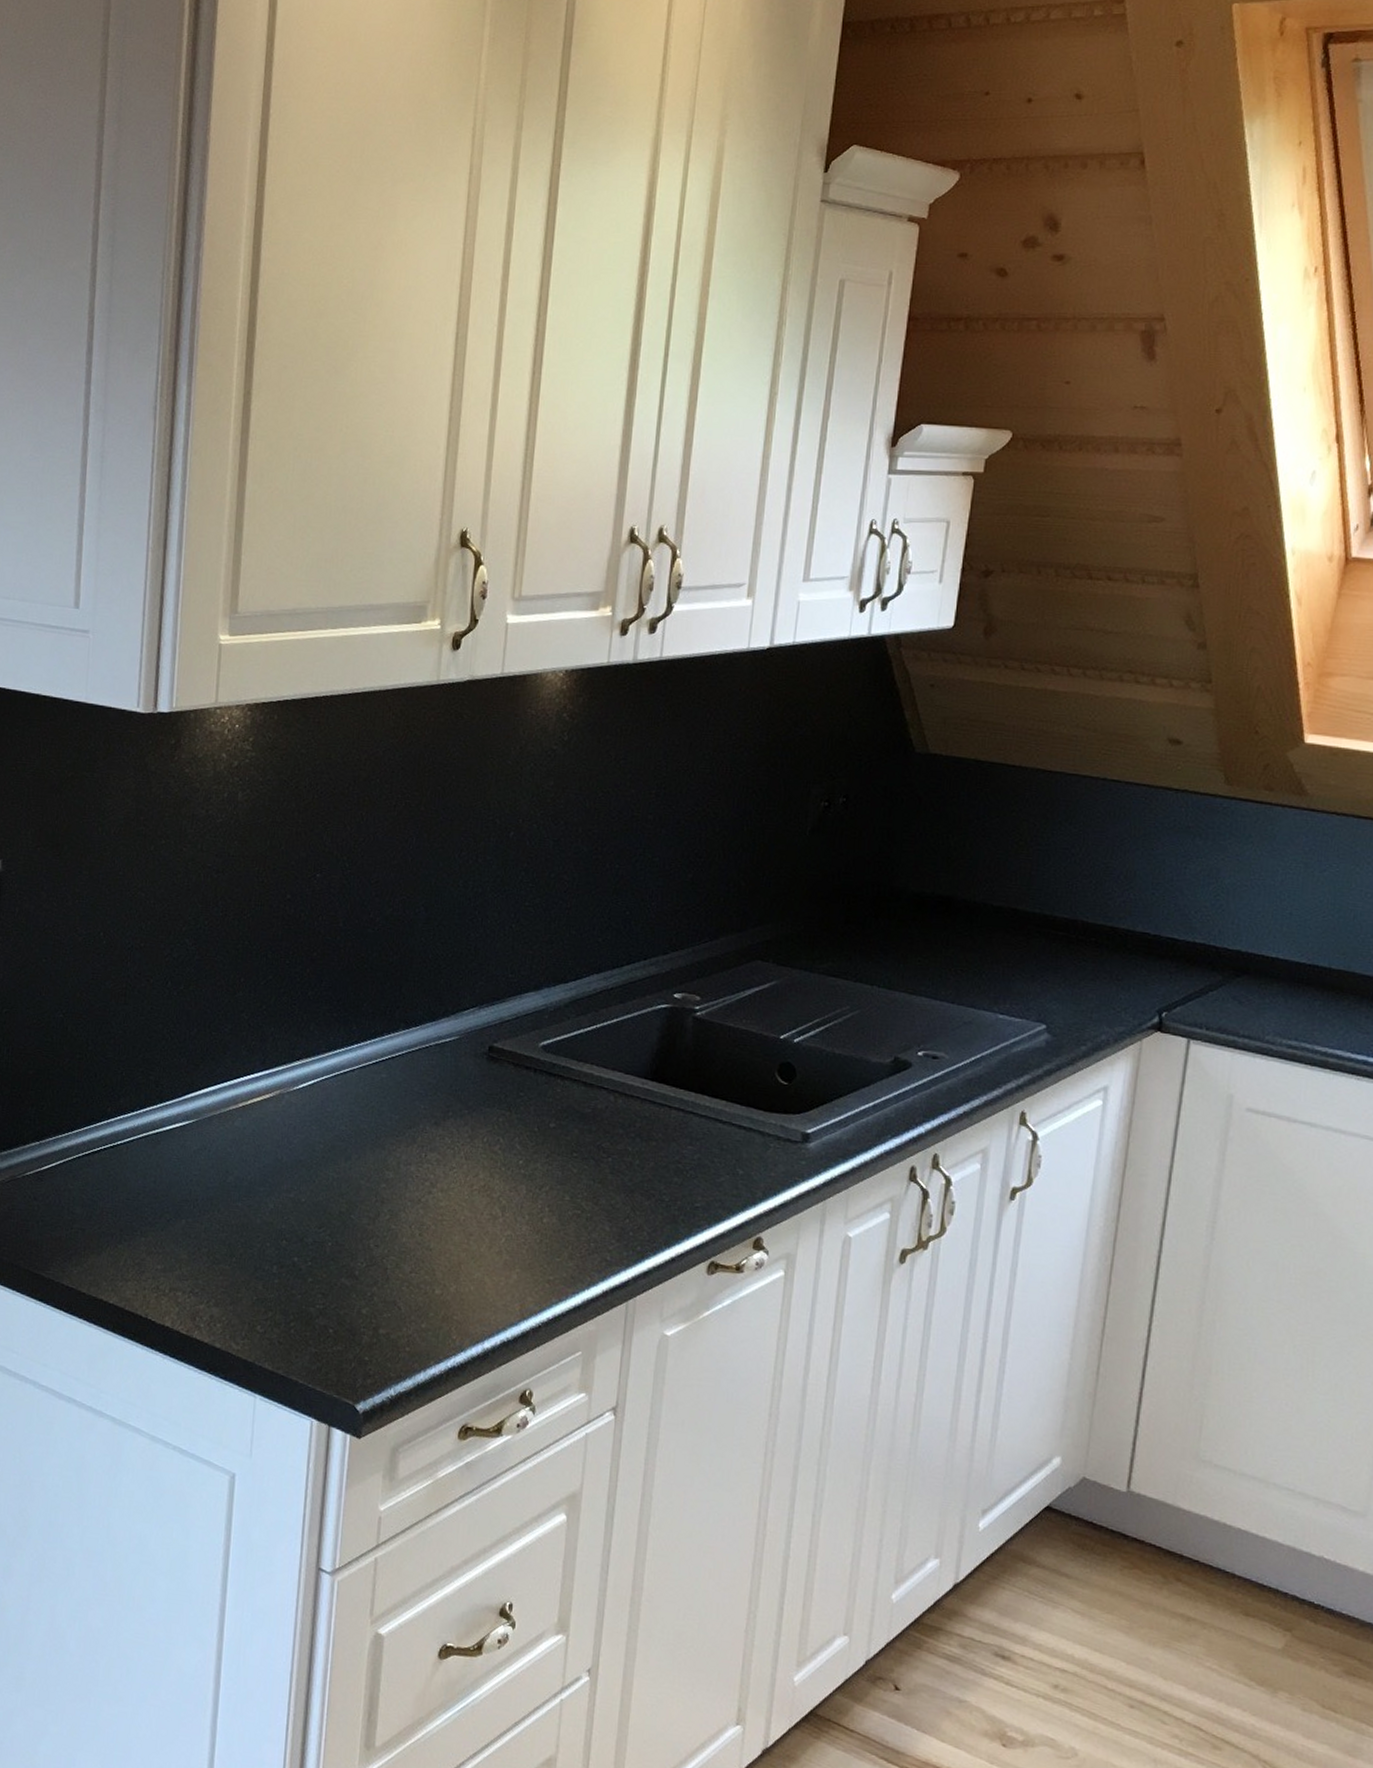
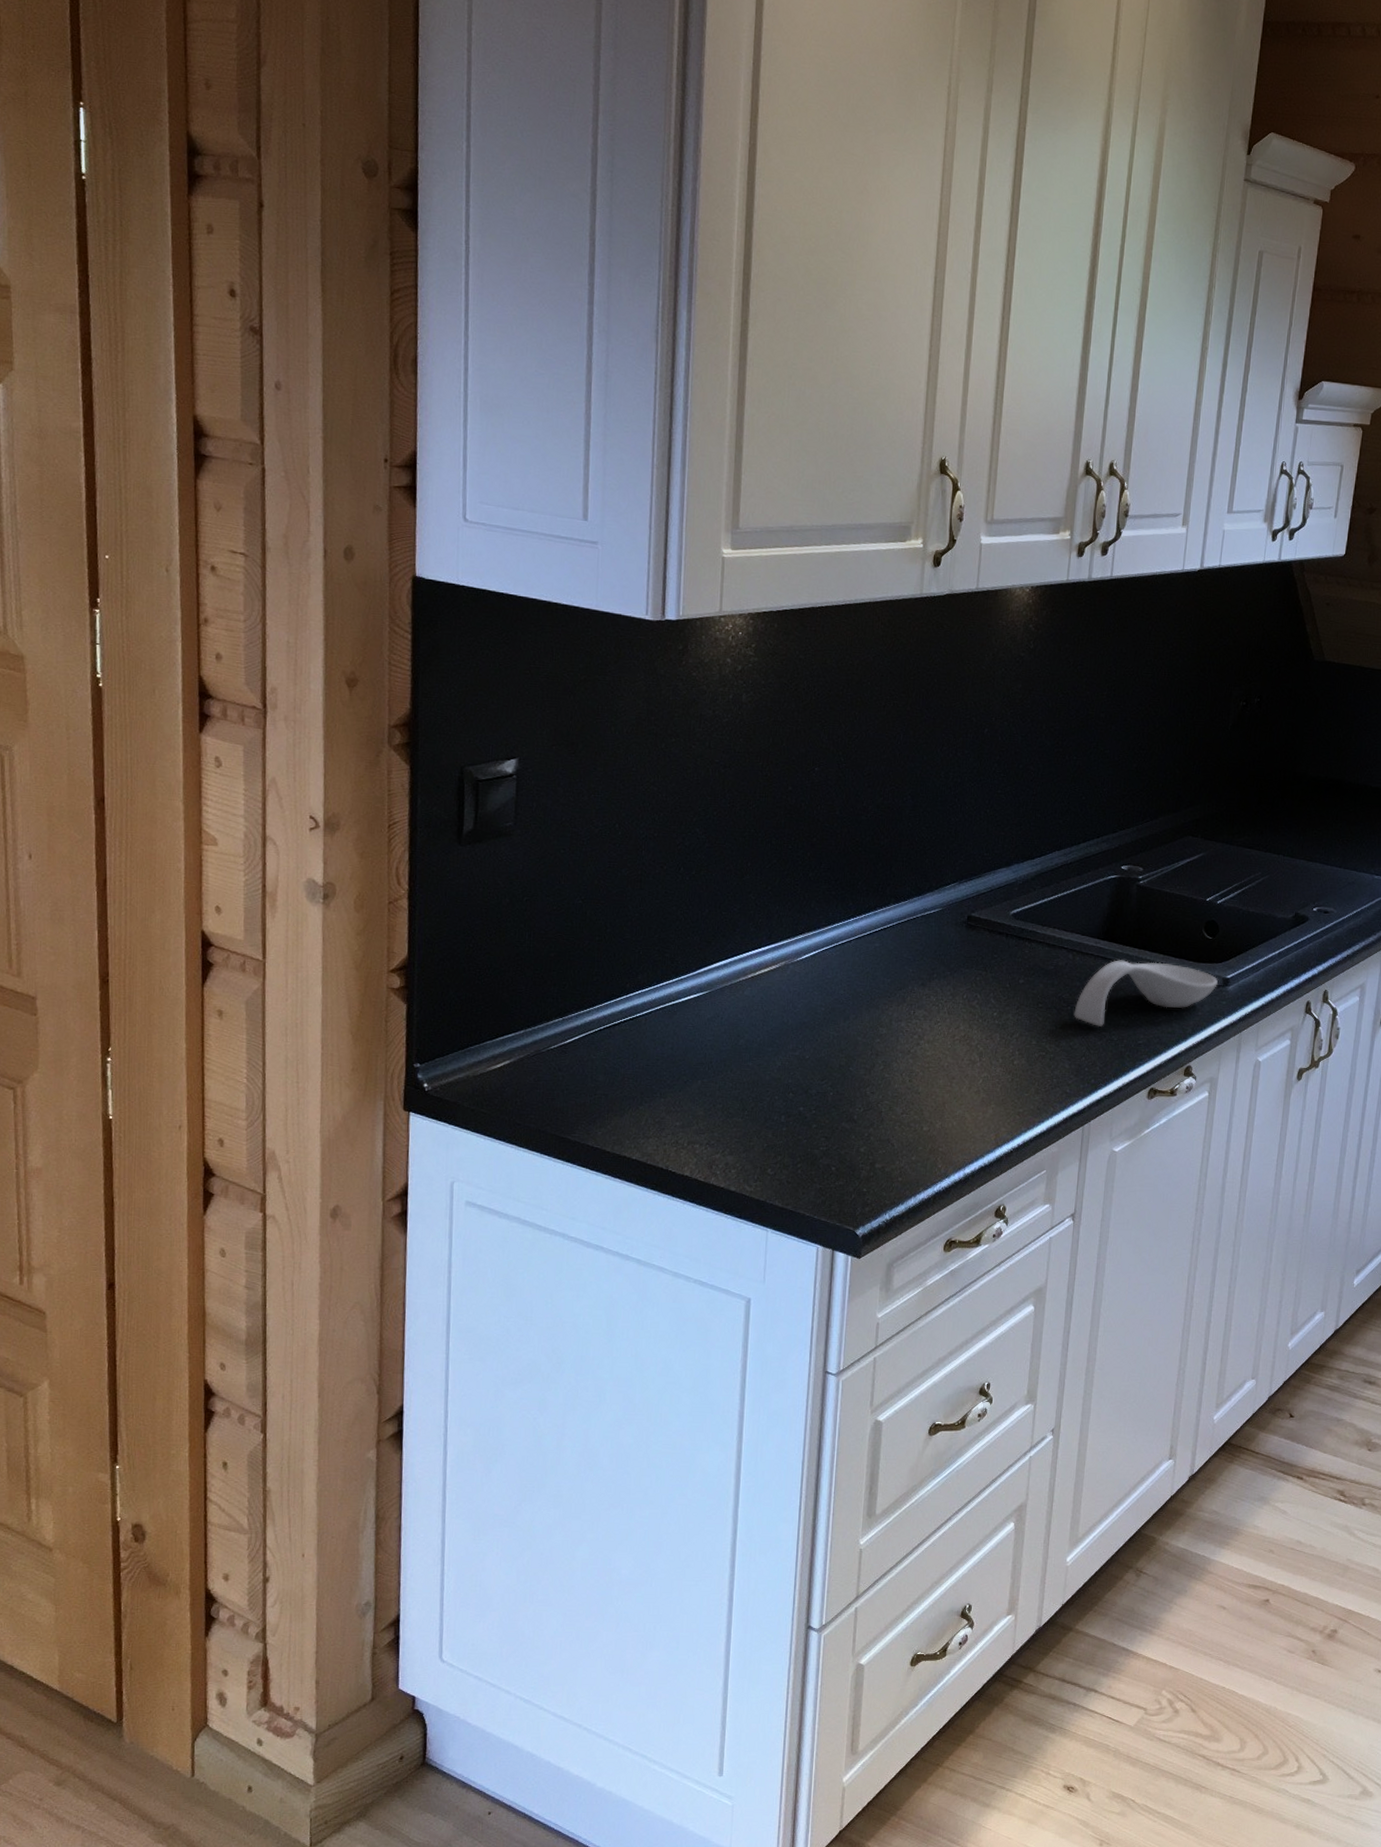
spoon rest: none [615,1105,795,1184] -> present [1074,960,1218,1027]

